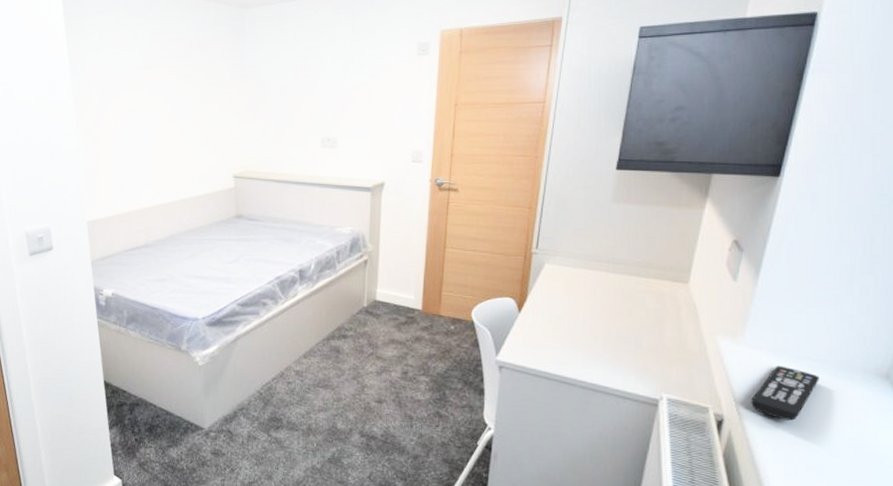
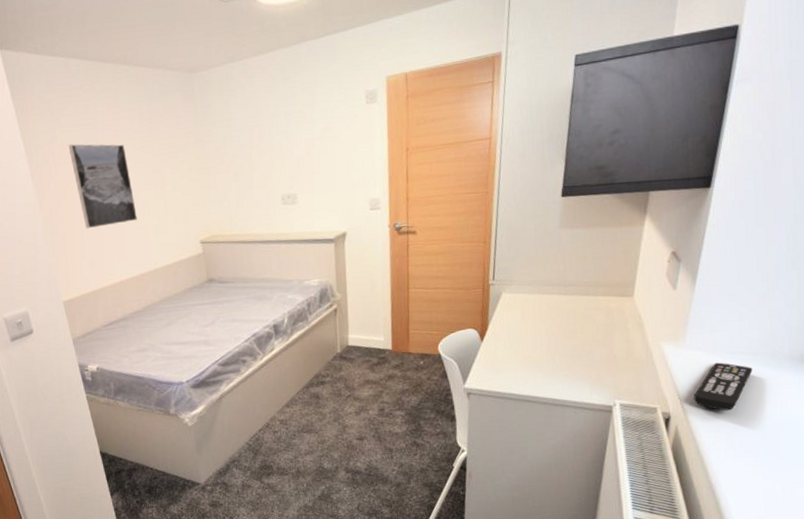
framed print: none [112,66,172,151] -> present [68,144,137,229]

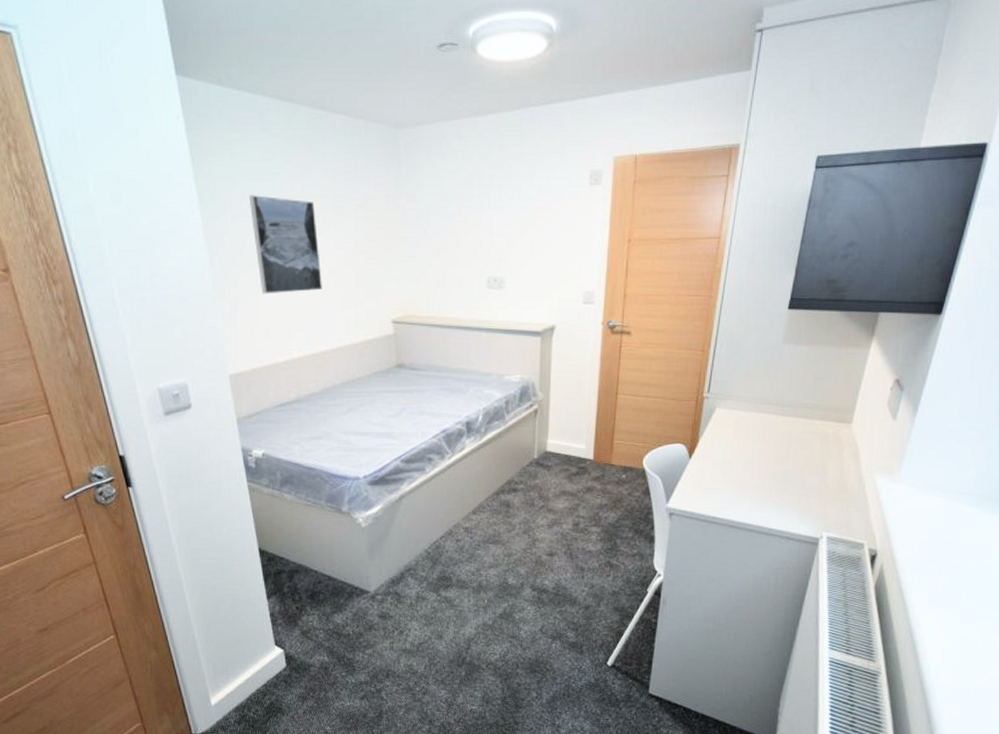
remote control: present [694,362,753,411] -> none [902,500,964,552]

